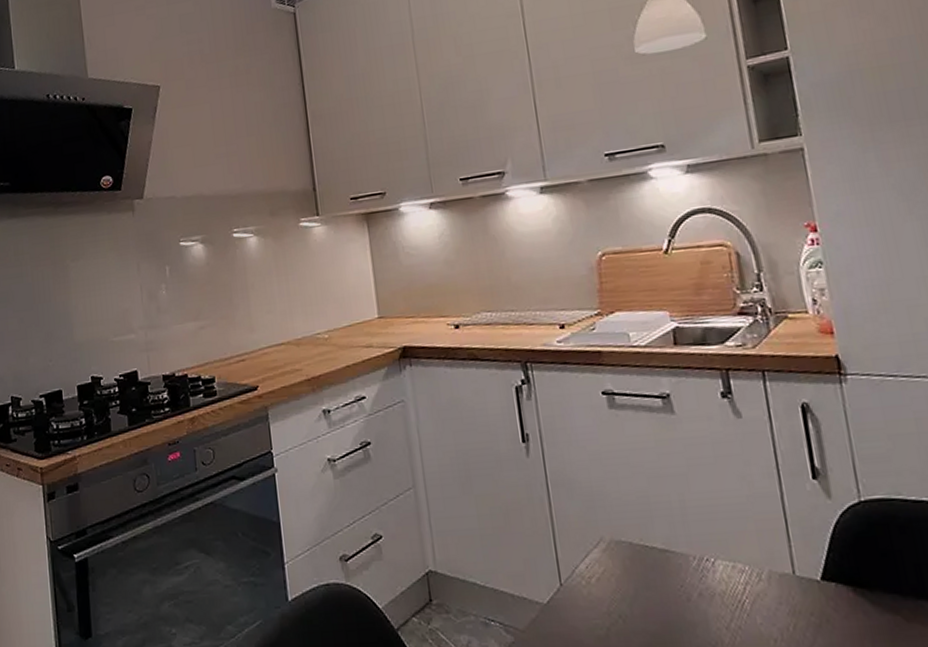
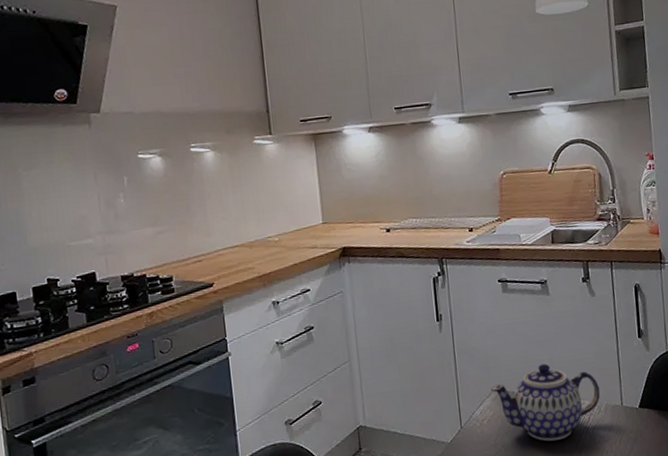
teapot: none [599,507,759,617] -> present [491,363,600,442]

